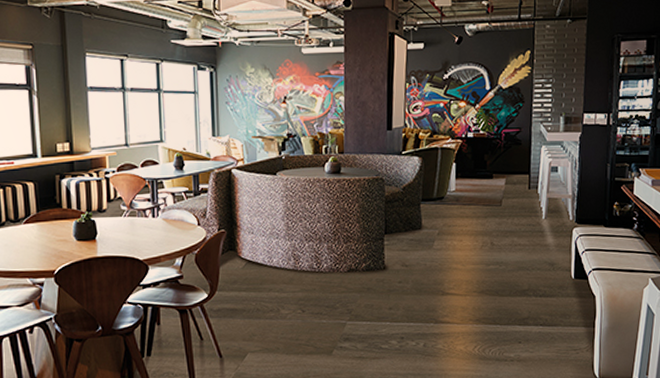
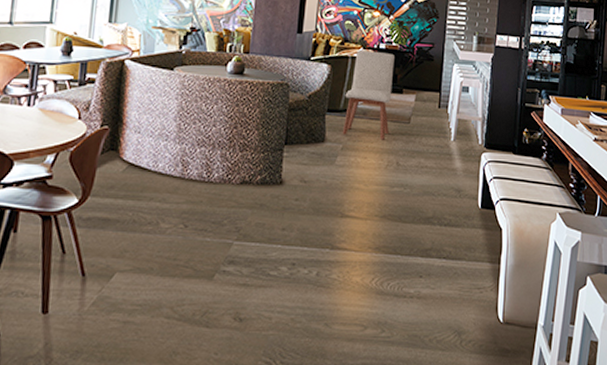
chair: none [437,140,483,223] -> present [342,50,394,140]

